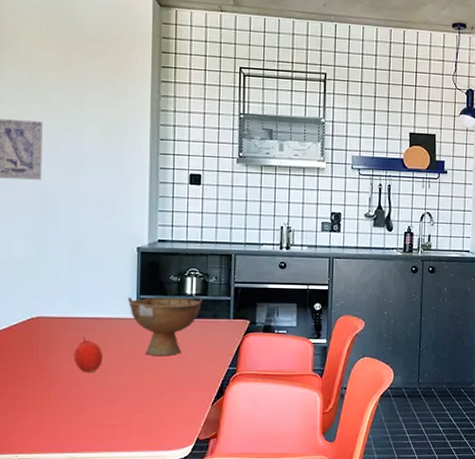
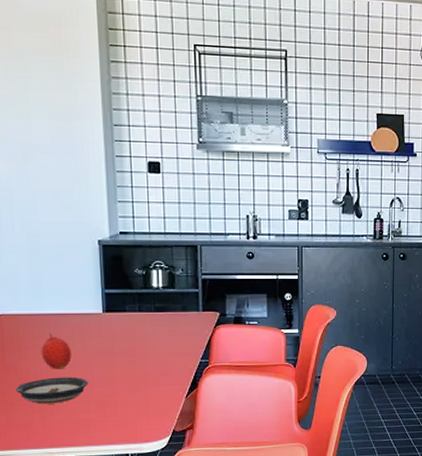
saucer: none [45,381,117,408] -> present [15,377,89,404]
bowl: present [127,296,203,355] -> none [92,291,171,350]

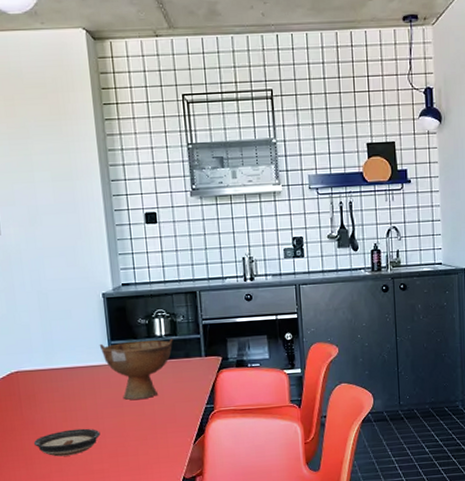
fruit: present [41,333,72,369] -> none [55,387,84,422]
bowl: none [92,291,171,350] -> present [99,338,173,400]

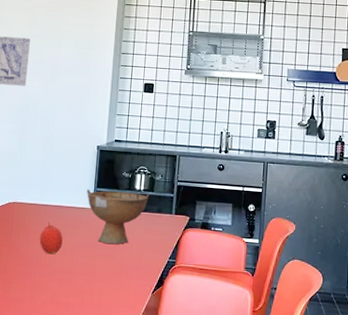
saucer: present [33,428,101,457] -> none [14,261,73,286]
fruit: none [55,387,84,422] -> present [39,222,63,255]

